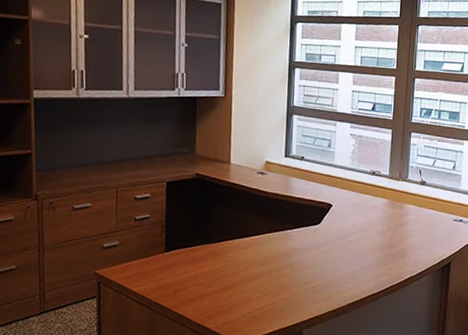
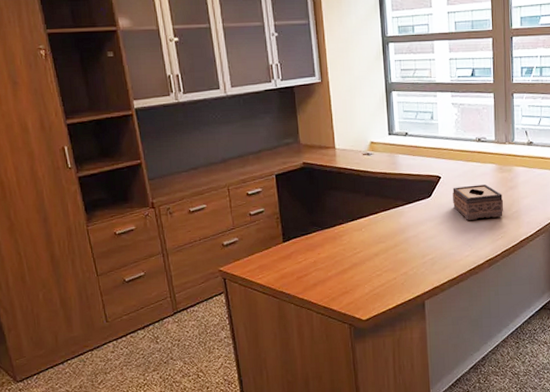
tissue box: none [341,217,392,253] -> present [452,184,504,220]

